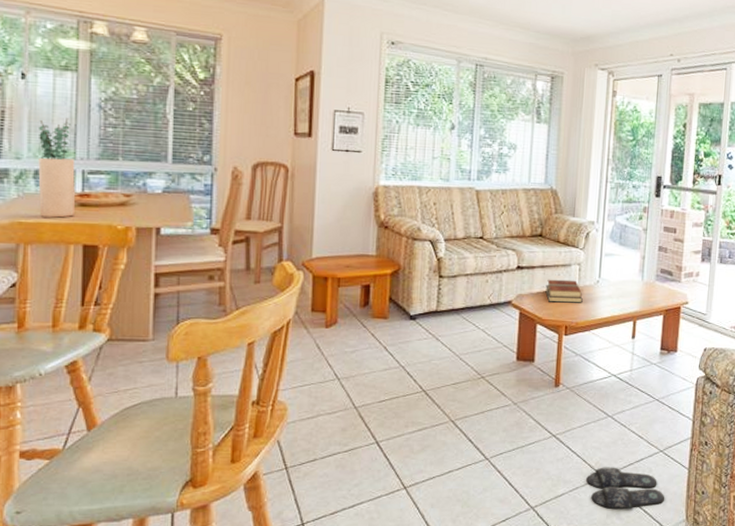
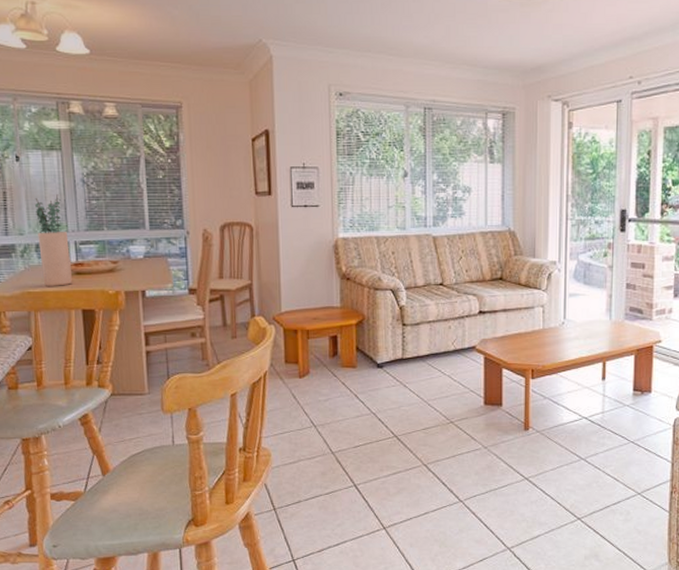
books: present [545,279,583,303] -> none [509,322,548,346]
slippers: present [586,467,665,510] -> none [562,509,645,552]

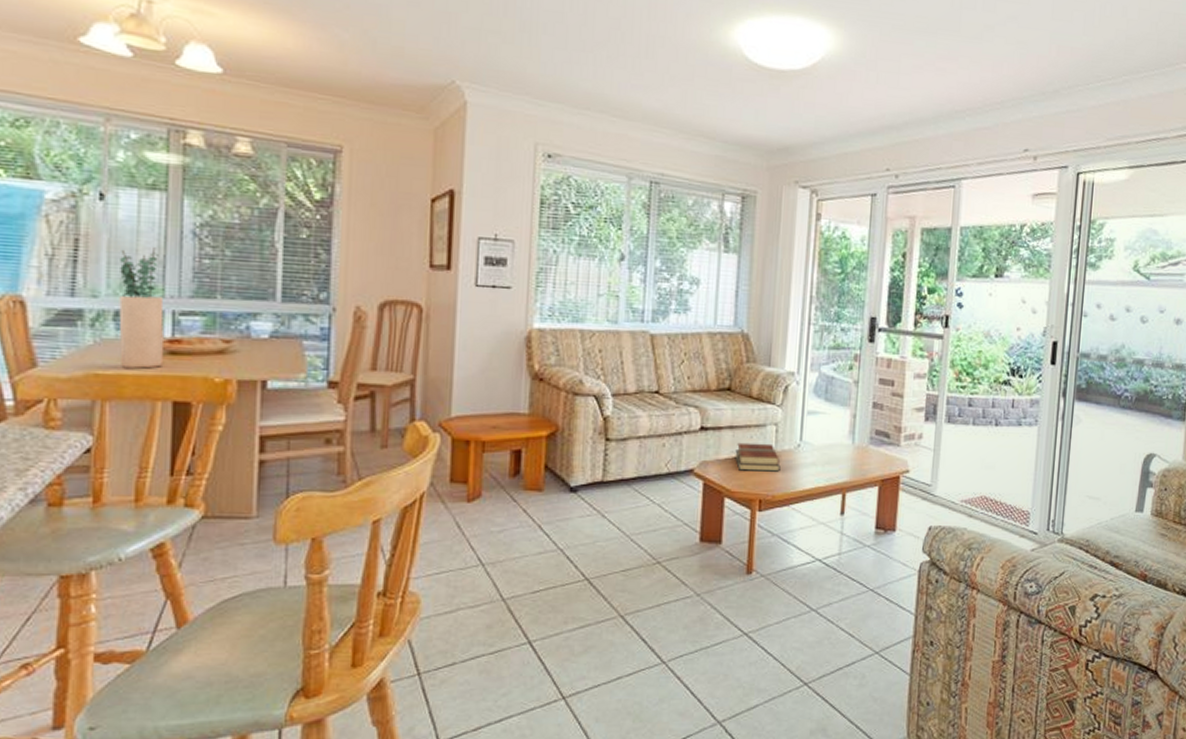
books: none [509,322,548,346] -> present [735,442,781,472]

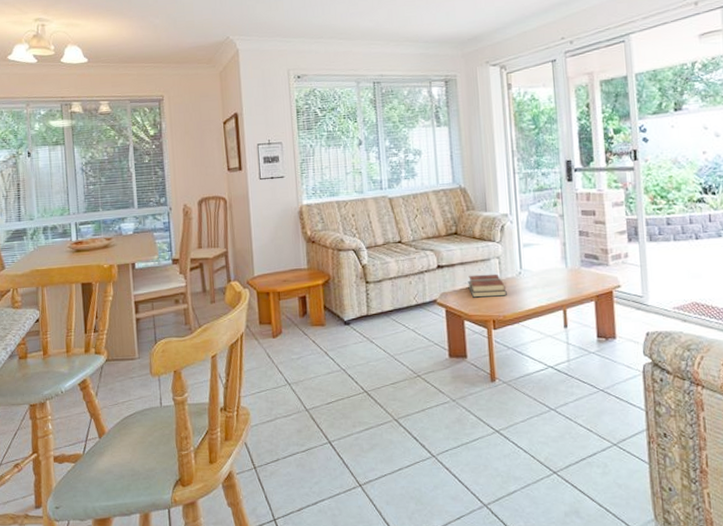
vase: present [119,247,164,369] -> none [43,182,74,264]

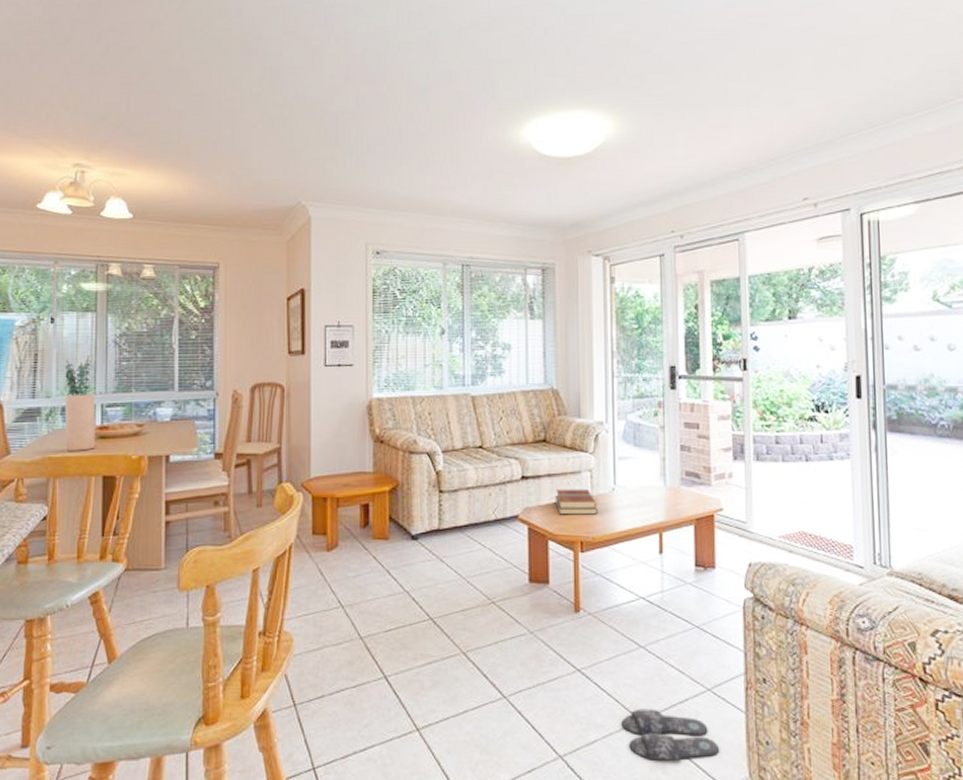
vase: none [43,182,74,264] -> present [65,356,96,451]
slippers: none [537,462,627,508] -> present [621,708,720,762]

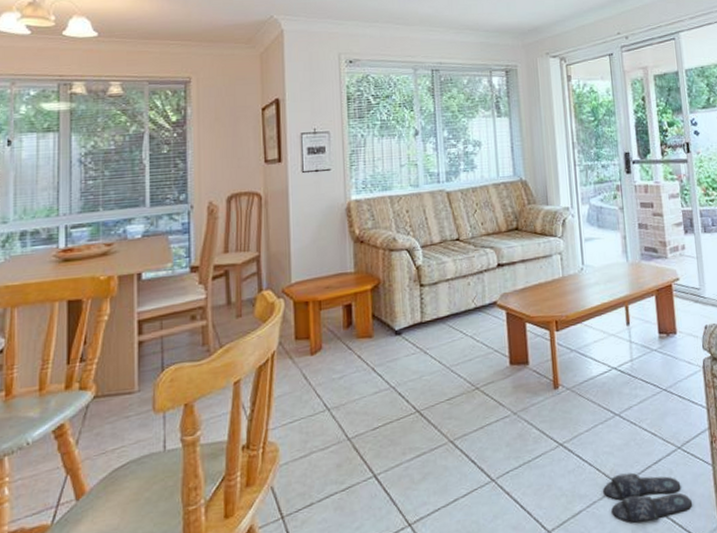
vase: present [65,356,96,451] -> none [24,177,60,278]
books: present [555,489,598,515] -> none [529,270,569,298]

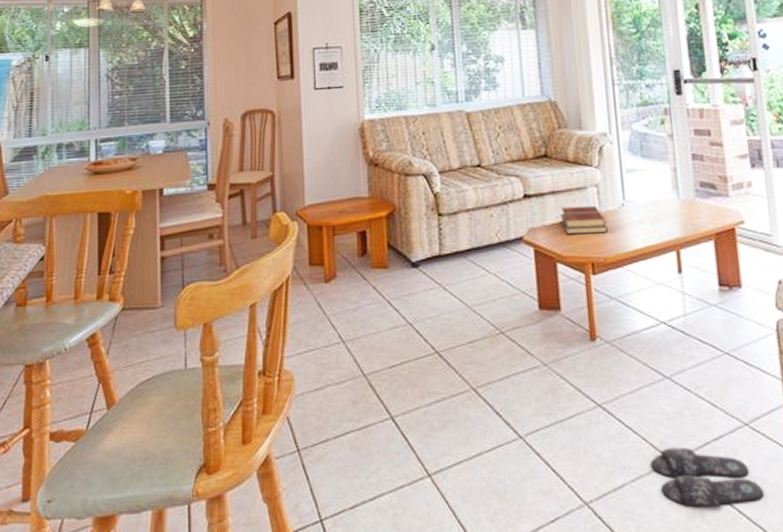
books: none [529,270,569,298] -> present [560,205,608,235]

